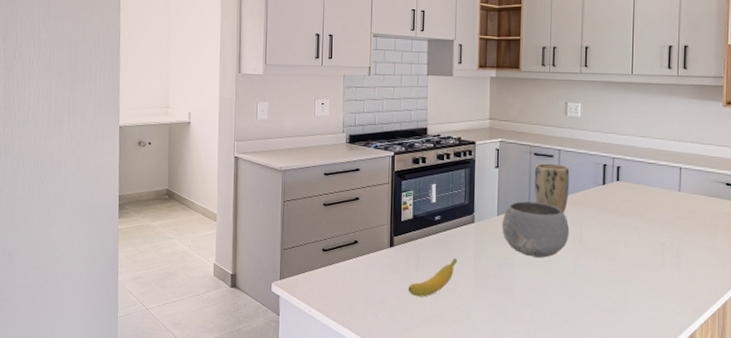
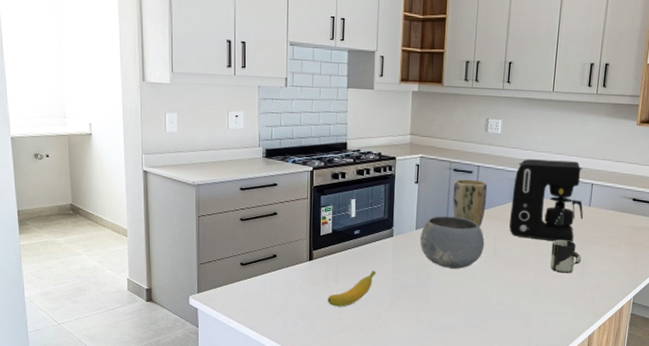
coffee maker: none [595,142,674,230] -> present [509,159,584,243]
cup: none [641,227,675,264] -> present [550,240,582,273]

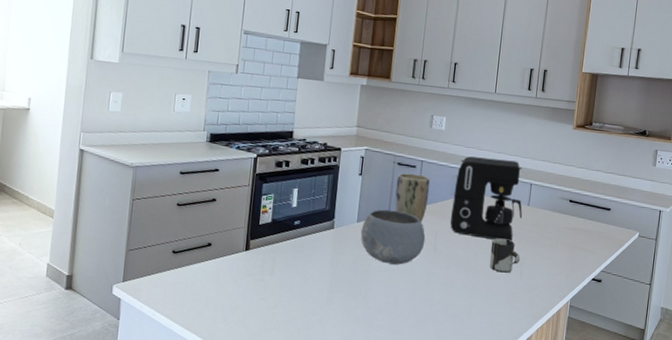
banana: present [327,270,376,307] -> none [260,263,314,302]

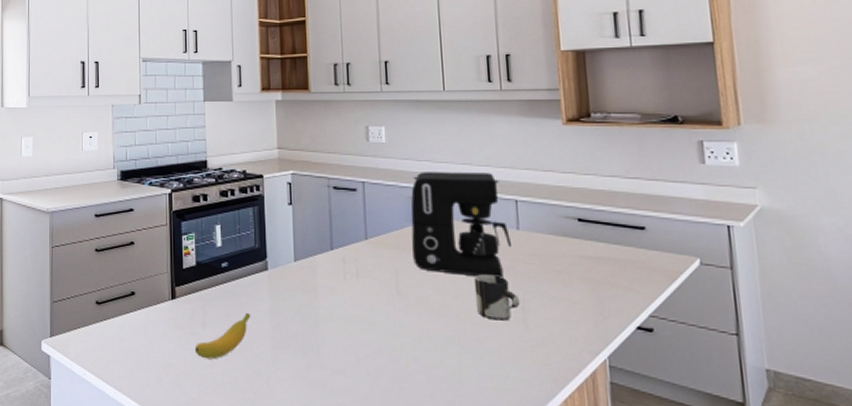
banana: none [260,263,314,302] -> present [194,312,251,360]
bowl: present [360,209,426,265] -> none [300,244,384,312]
plant pot: present [395,173,431,222] -> none [335,198,379,258]

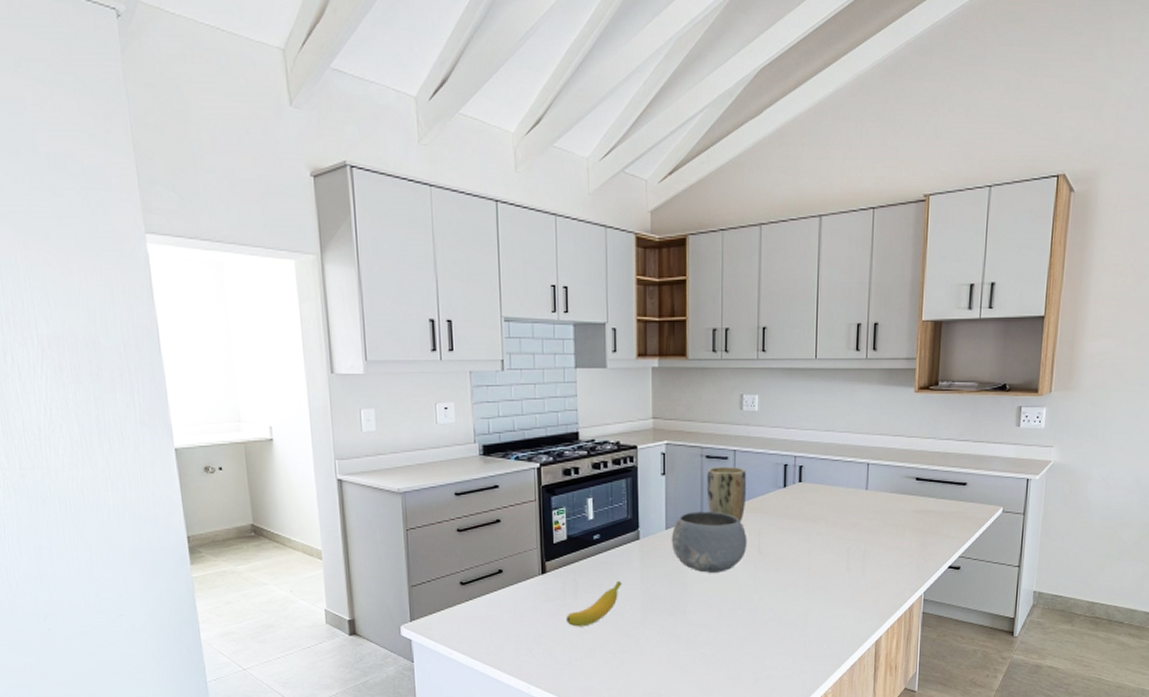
bowl: none [300,244,384,312] -> present [671,511,747,573]
plant pot: none [335,198,379,258] -> present [706,466,747,522]
coffee maker: present [410,172,513,278] -> none [775,438,861,534]
cup: present [474,274,520,321] -> none [825,531,862,570]

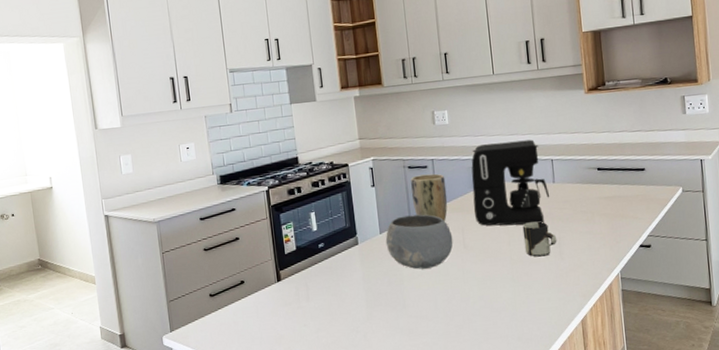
banana: present [565,580,622,627] -> none [301,282,347,327]
coffee maker: none [775,438,861,534] -> present [471,139,550,226]
cup: none [825,531,862,570] -> present [522,221,557,257]

